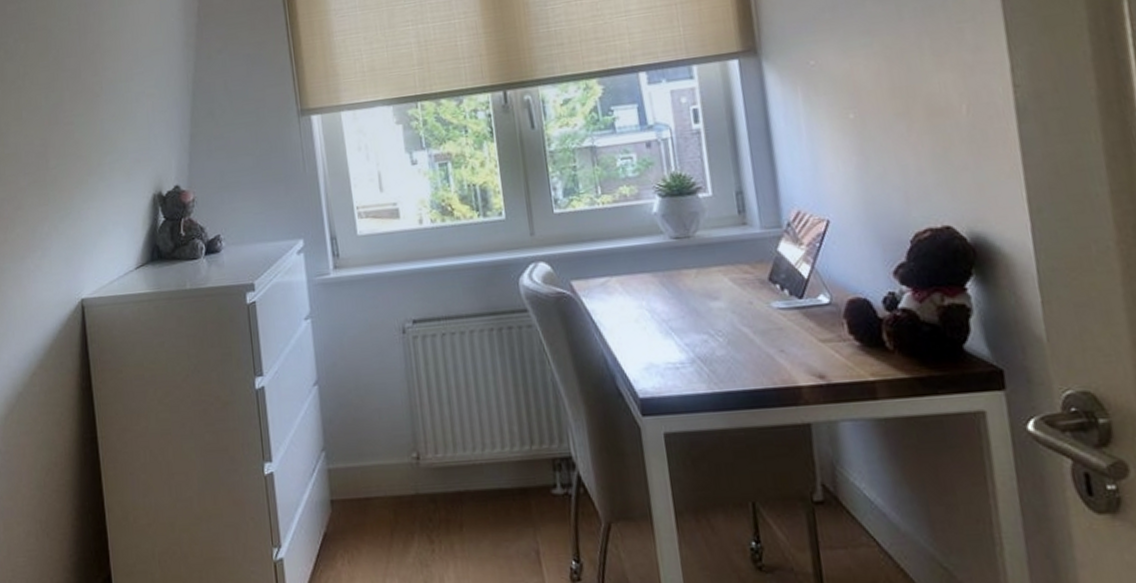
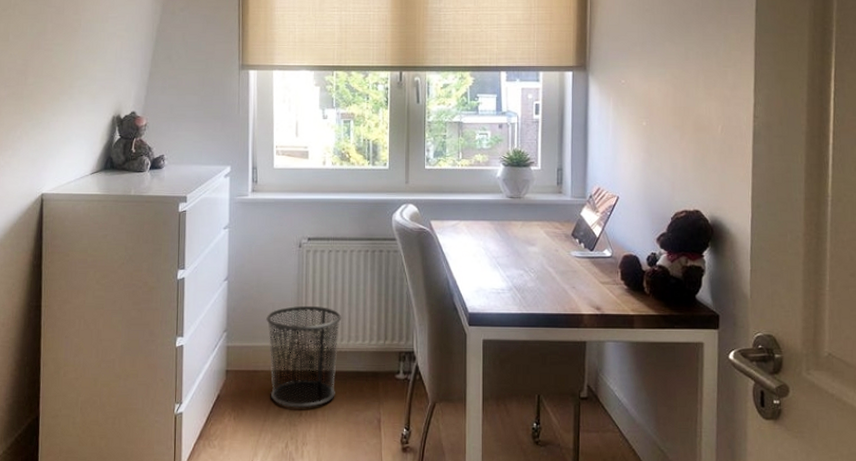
waste bin: none [372,407,475,543] -> present [266,305,342,408]

